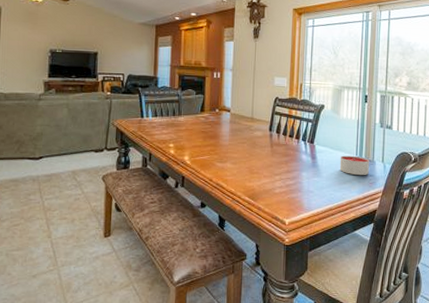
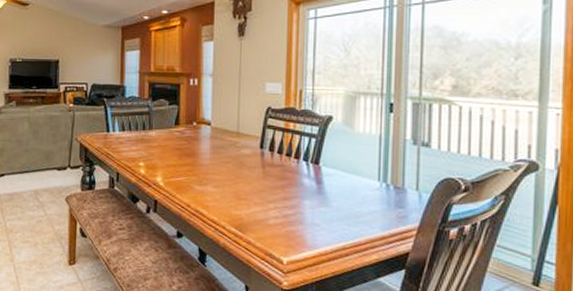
candle: present [339,155,369,176] -> none [355,180,398,207]

